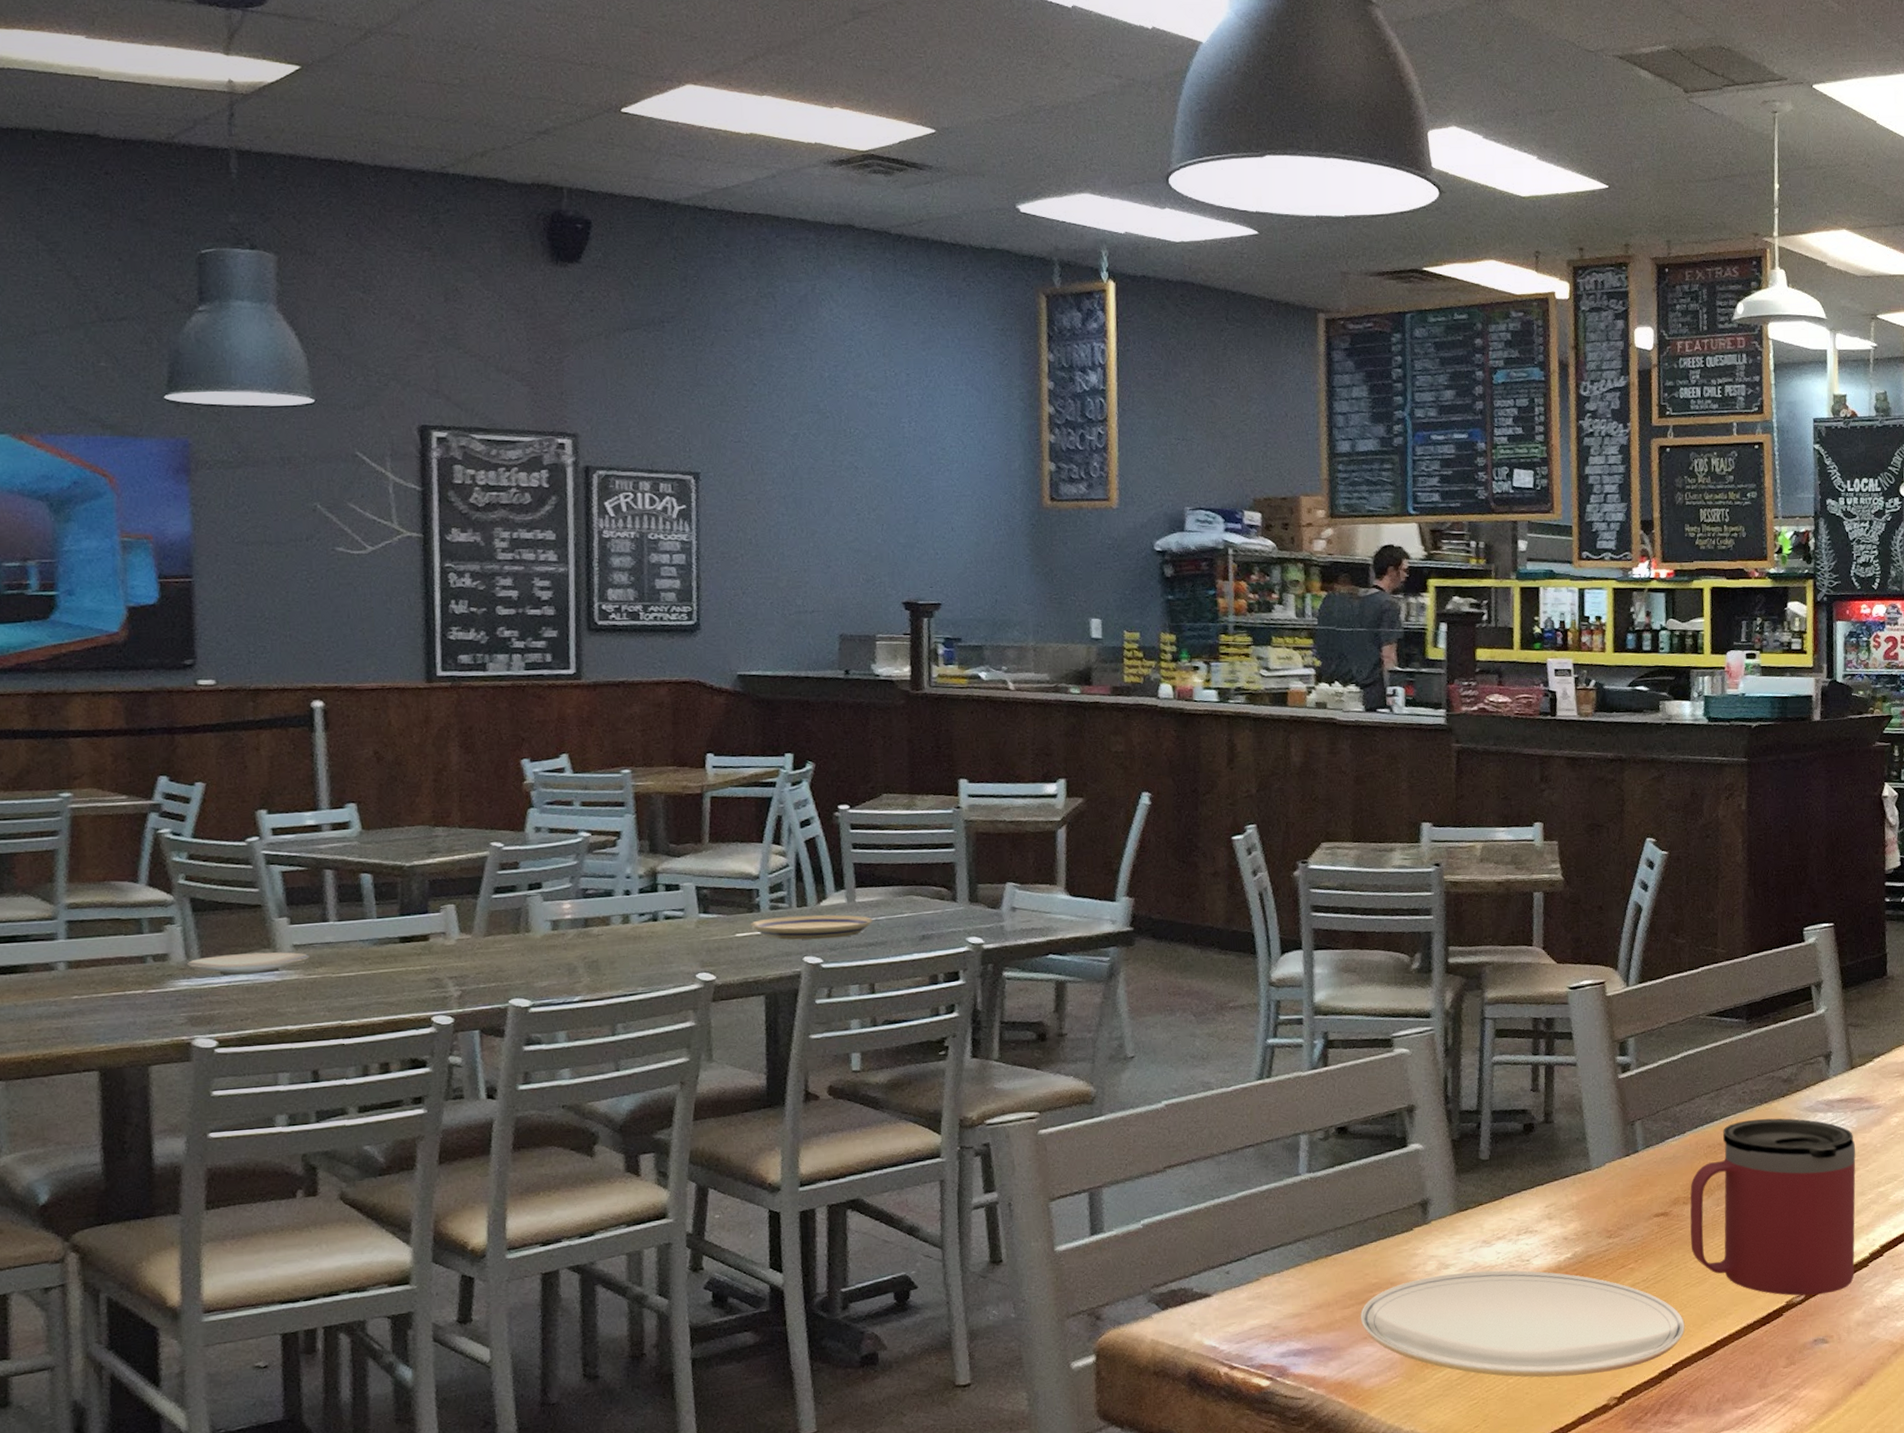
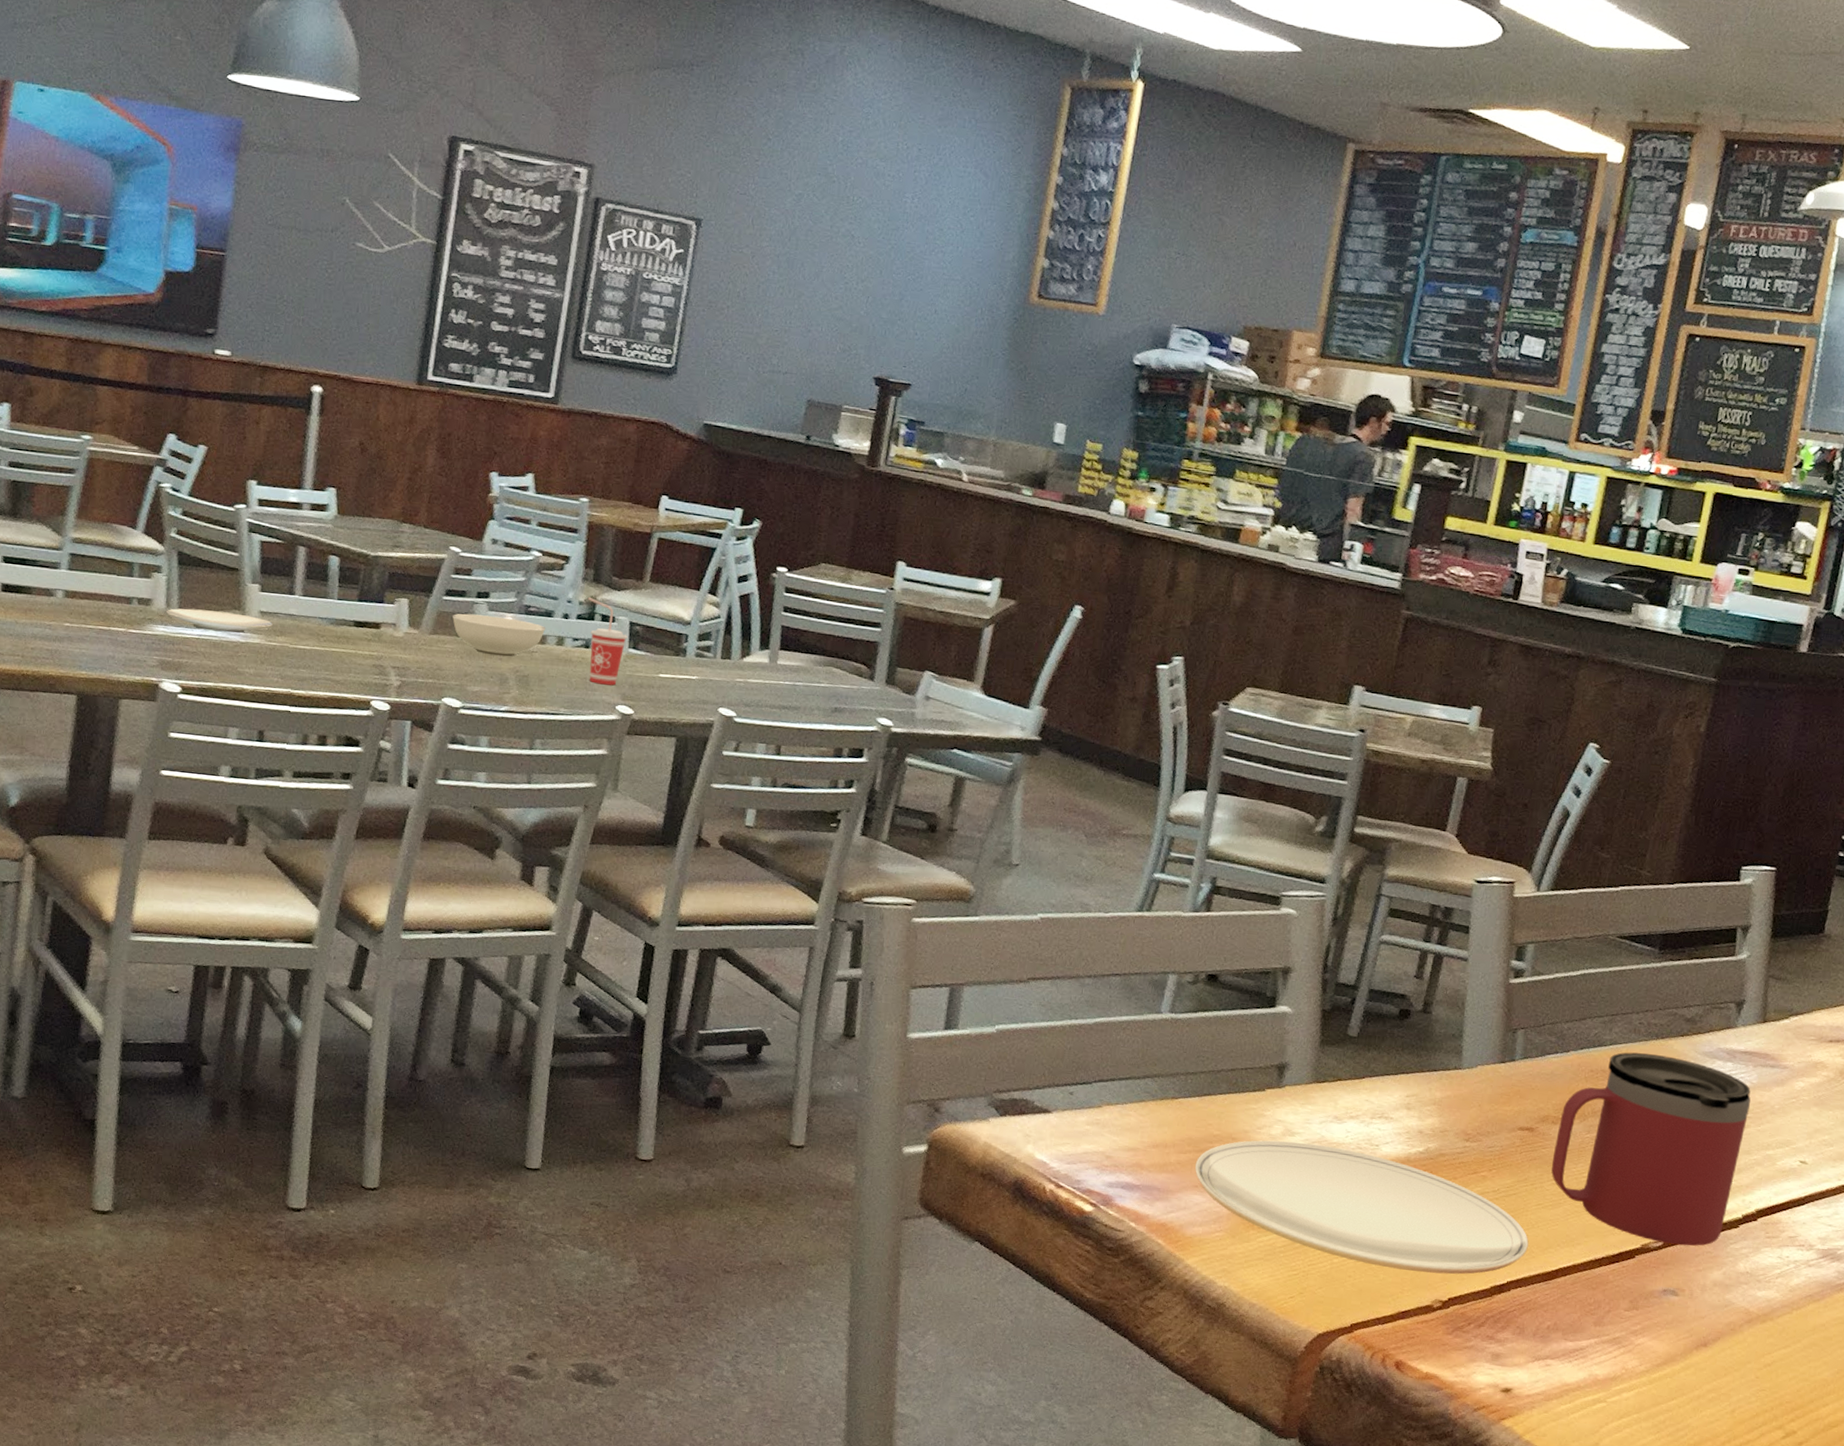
bowl: none [505,905,609,947] -> present [452,613,546,657]
beverage cup: none [647,869,696,956] -> present [588,598,627,686]
plate: present [750,914,873,940] -> none [674,664,791,696]

